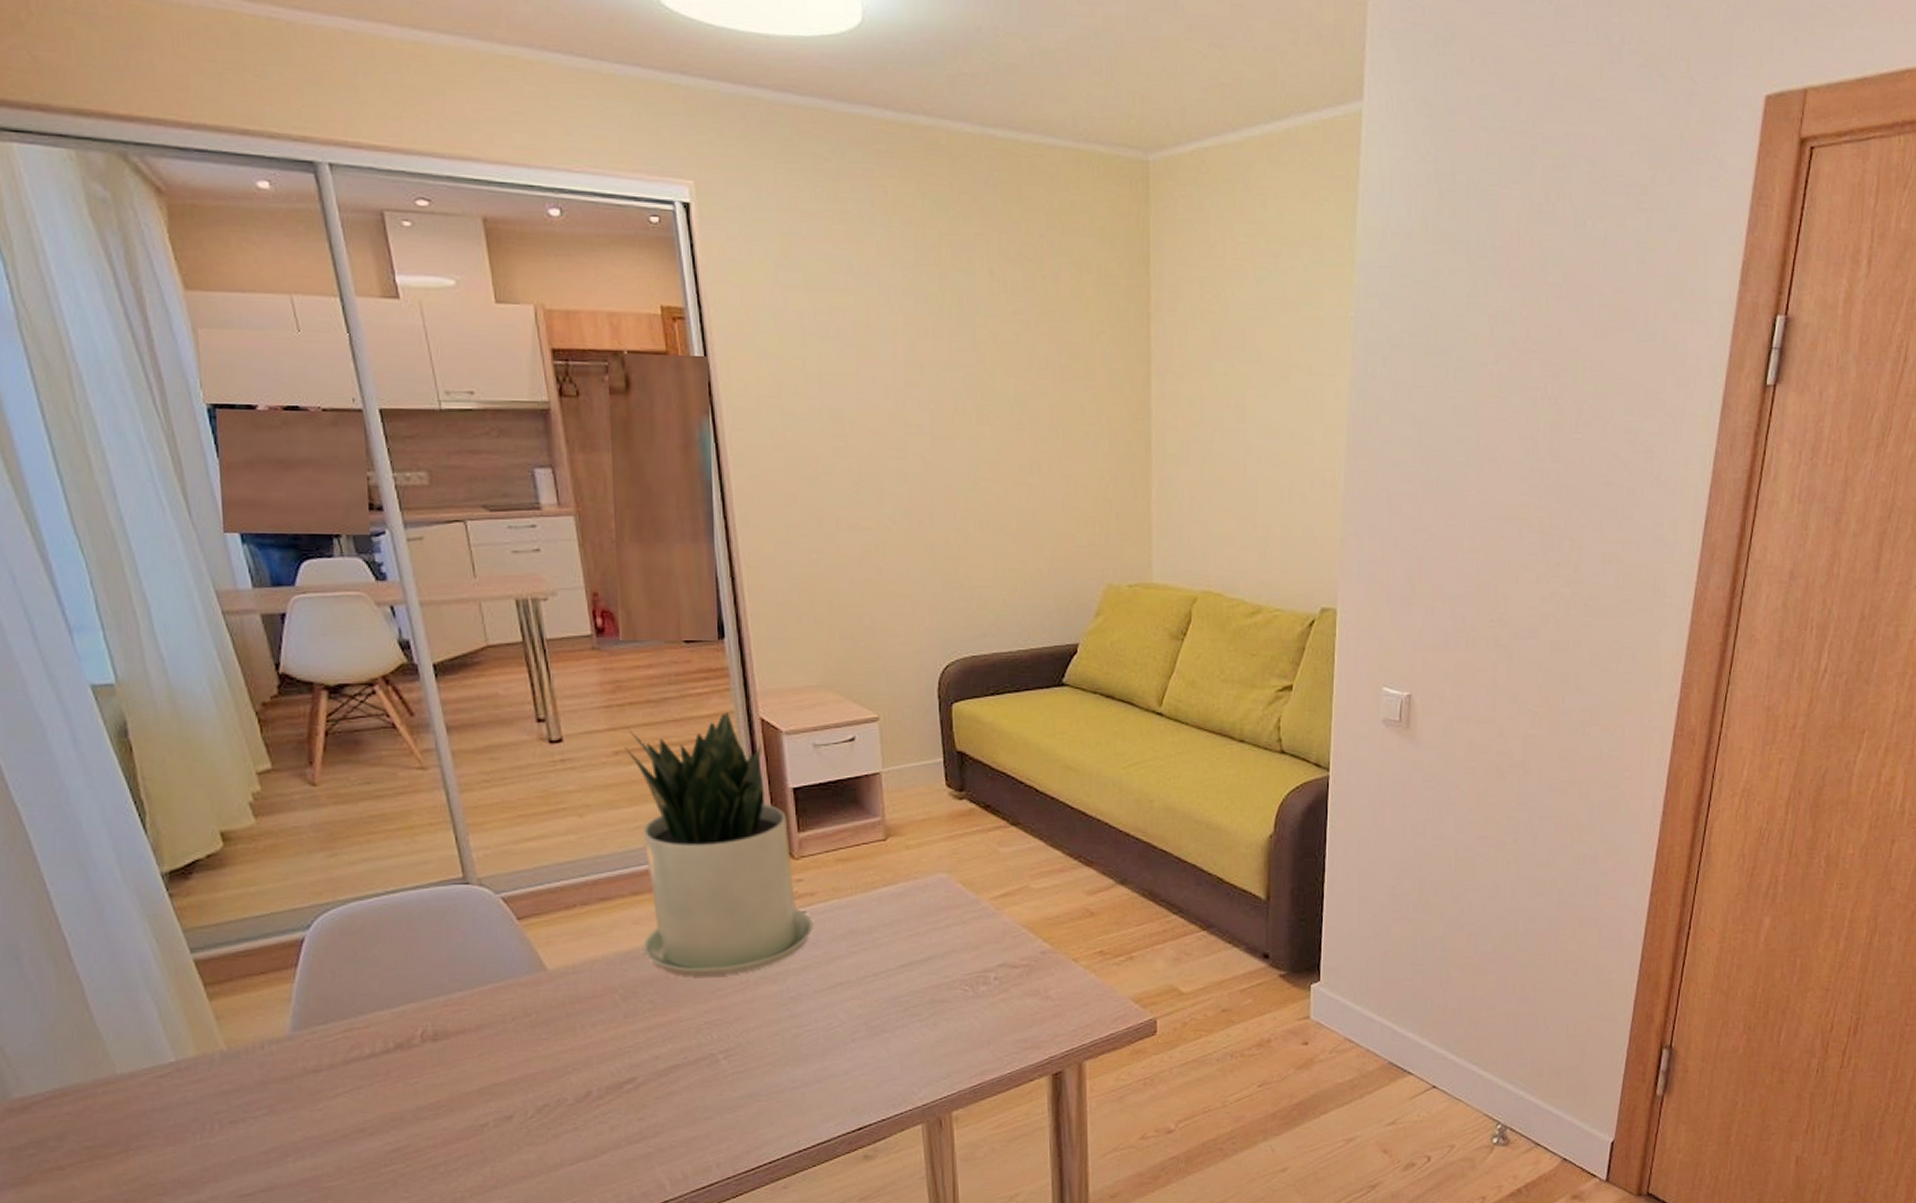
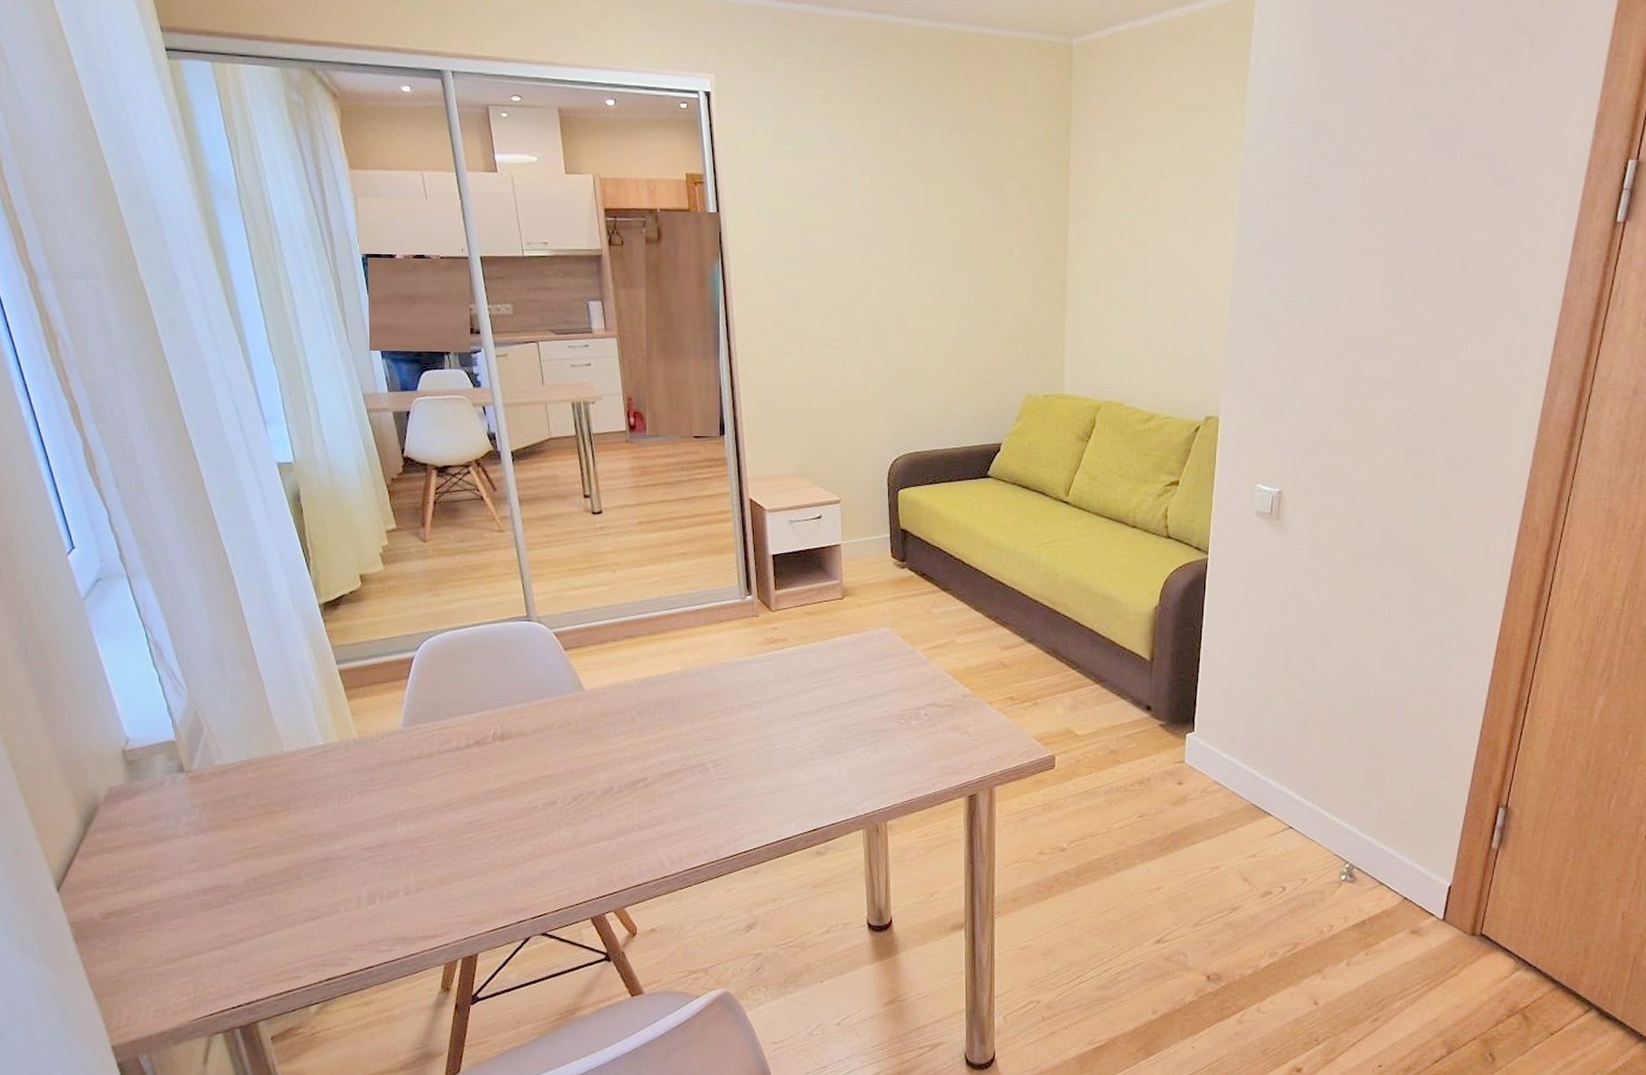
planter: present [624,712,813,977] -> none [647,493,784,702]

